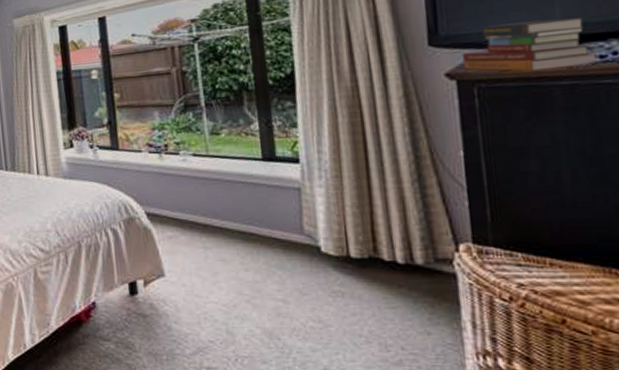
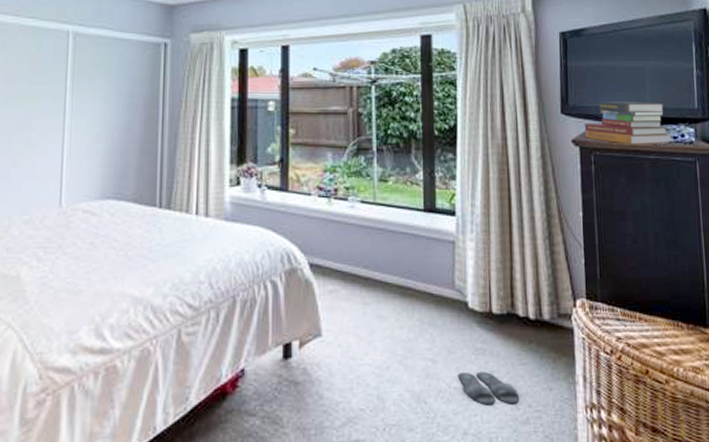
slippers: none [313,312,389,346] -> present [457,371,519,405]

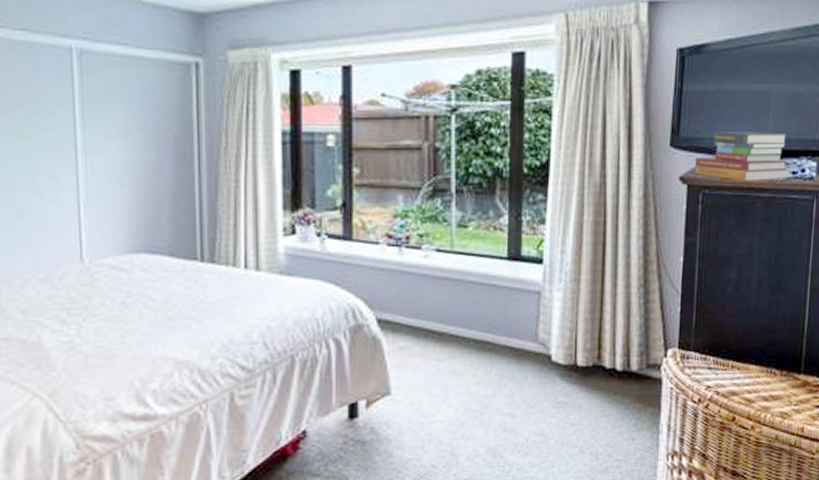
slippers: present [457,371,519,405] -> none [536,423,599,457]

